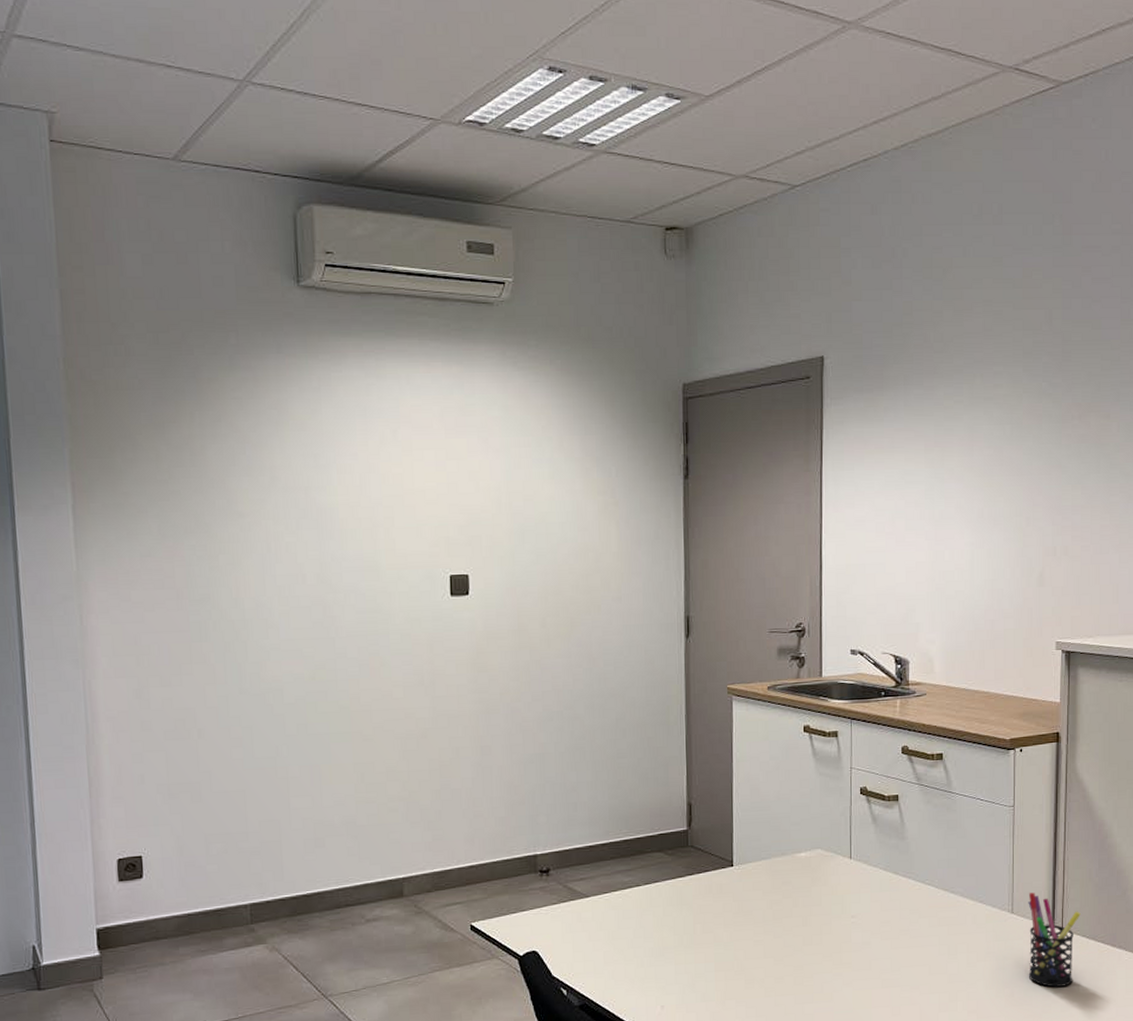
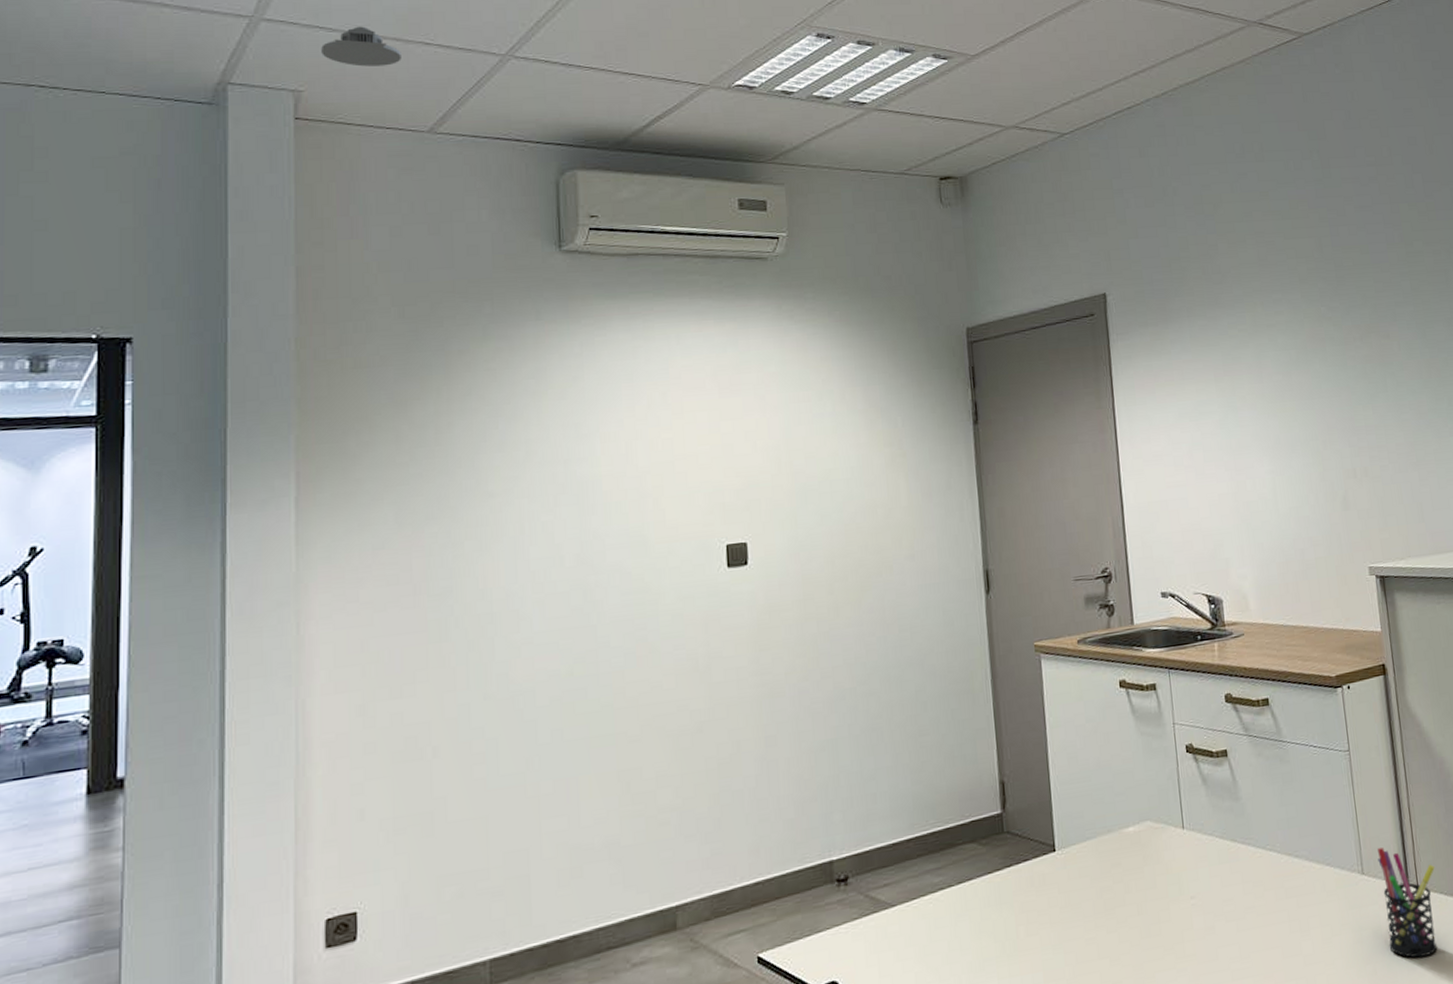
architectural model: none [70,46,145,89] -> present [321,26,402,67]

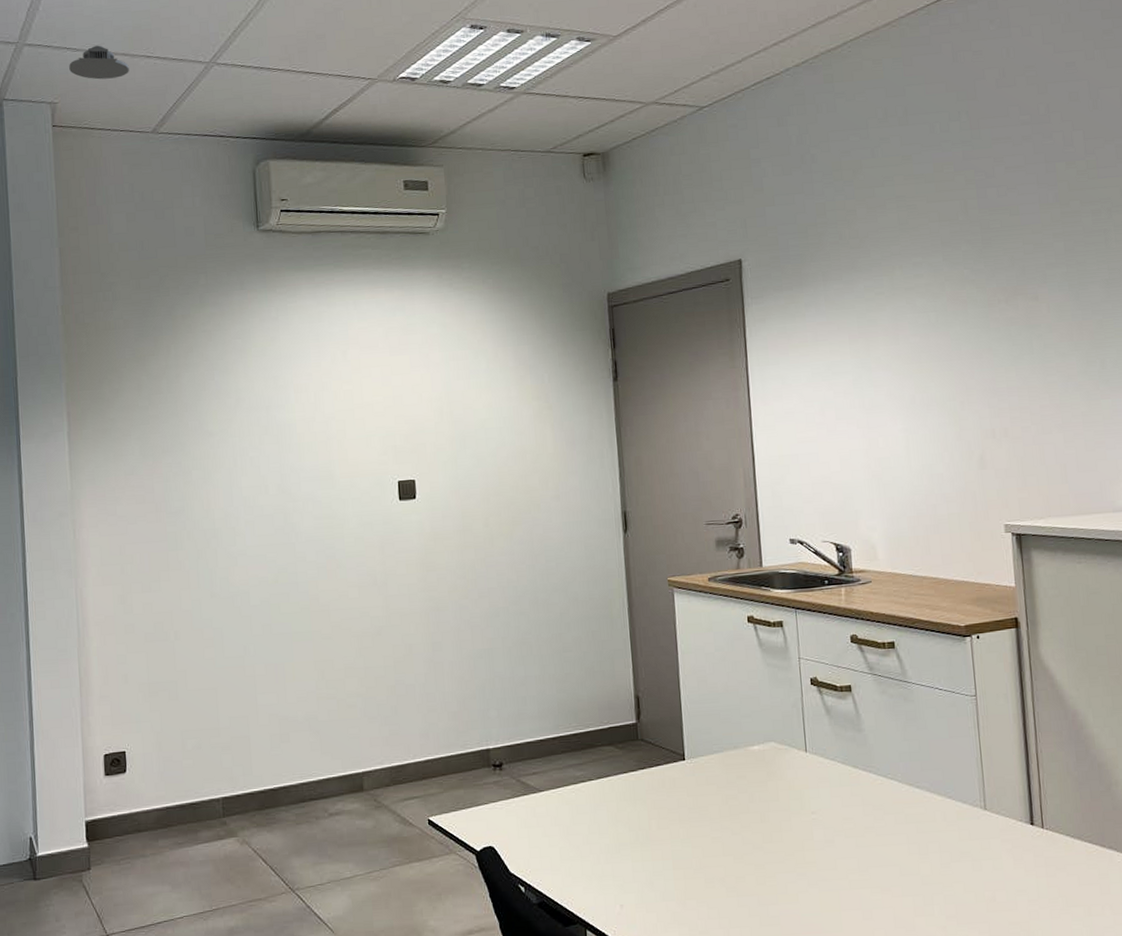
pen holder: present [1378,847,1437,958] -> none [1001,788,1062,891]

